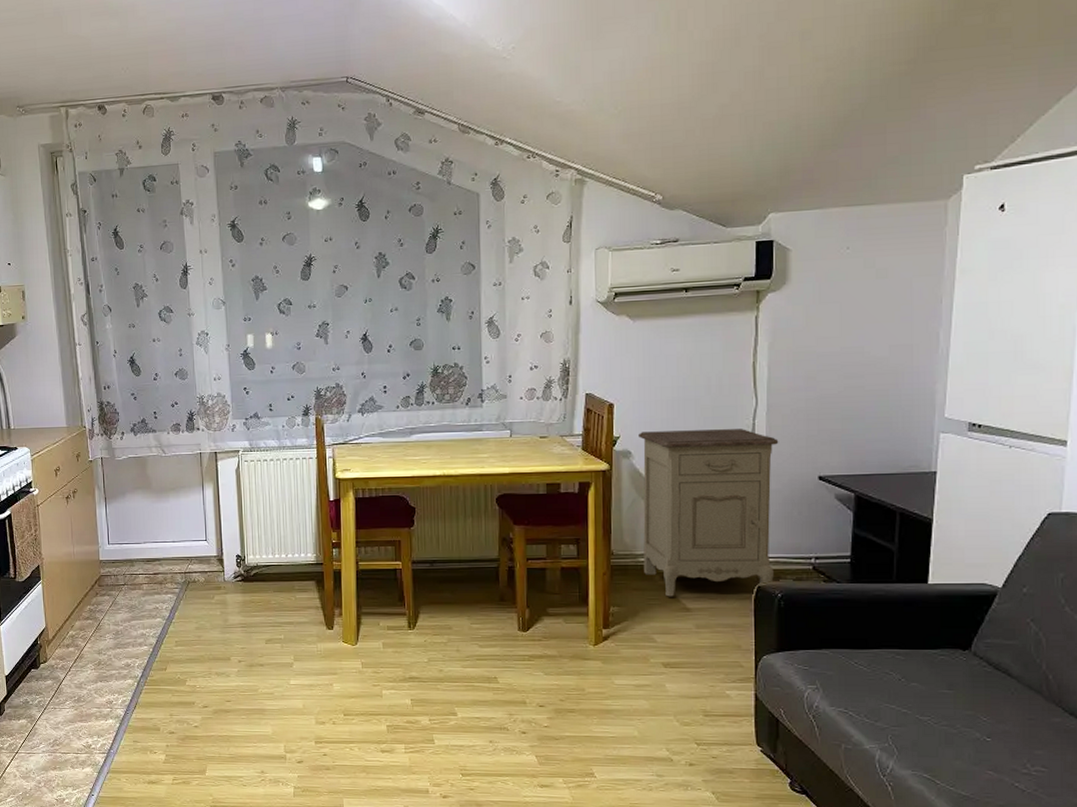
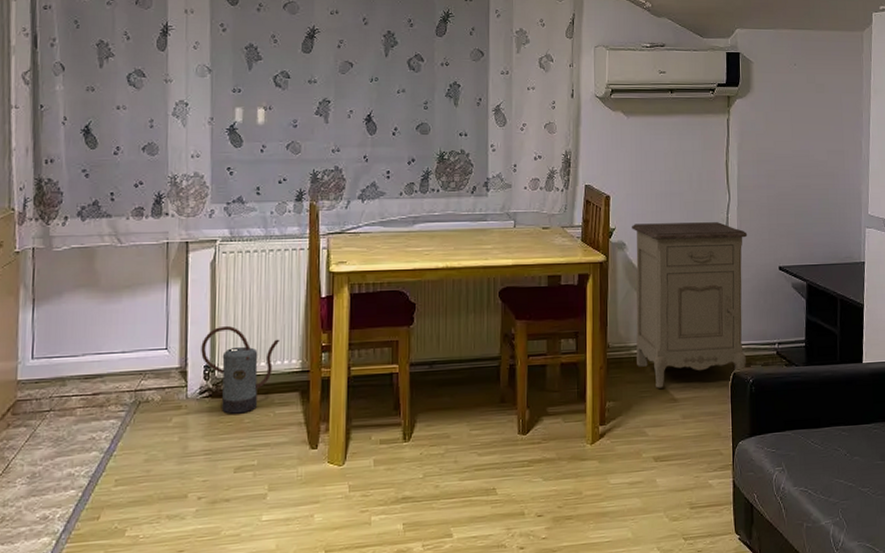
watering can: none [233,522,297,596] -> present [201,325,281,414]

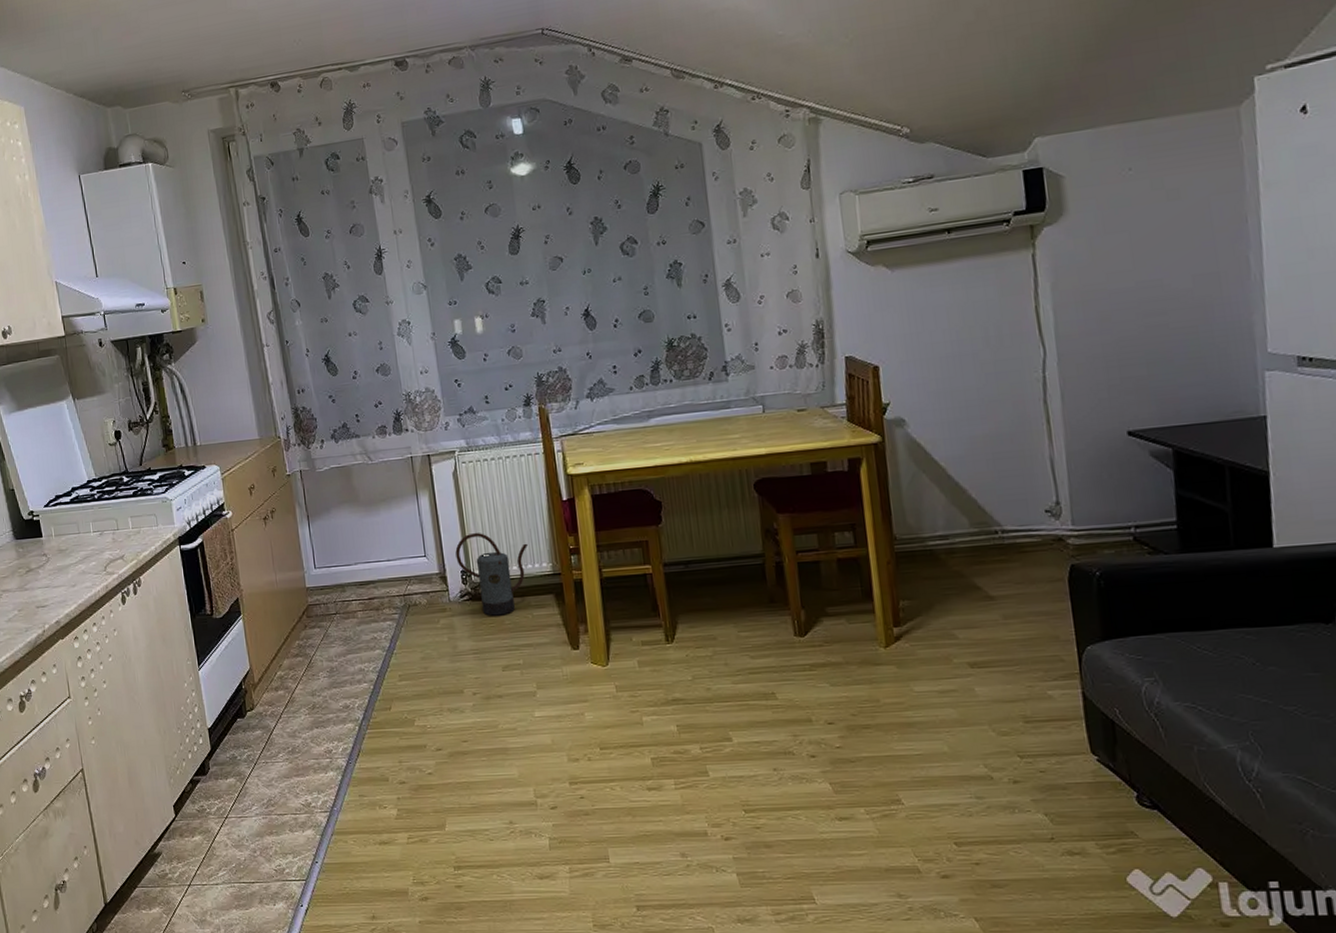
nightstand: present [632,222,748,388] -> none [911,383,1089,585]

